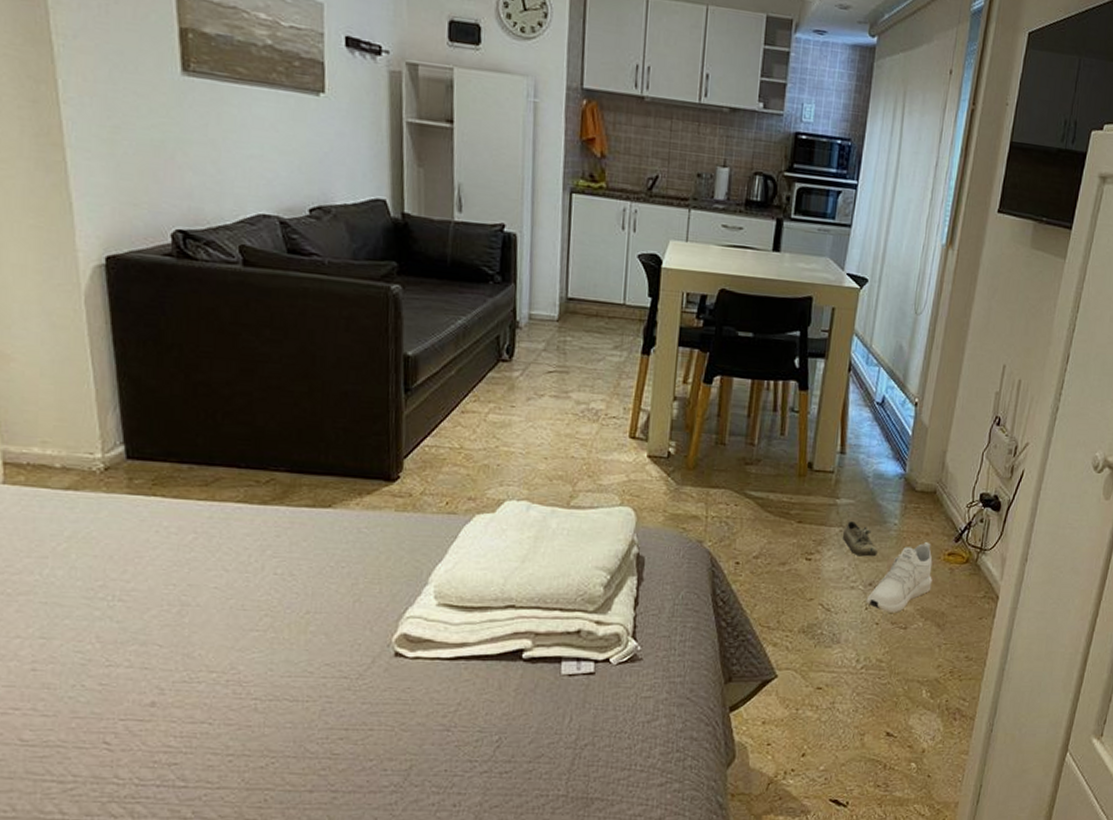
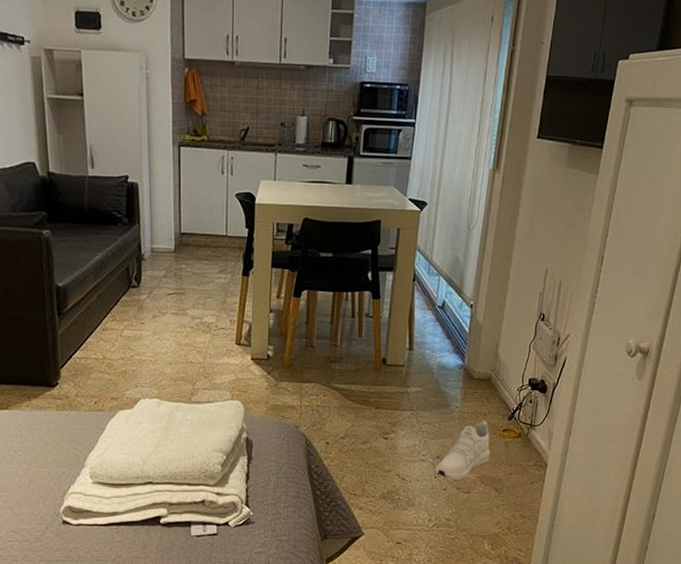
shoe: present [843,520,878,557] -> none [414,405,443,435]

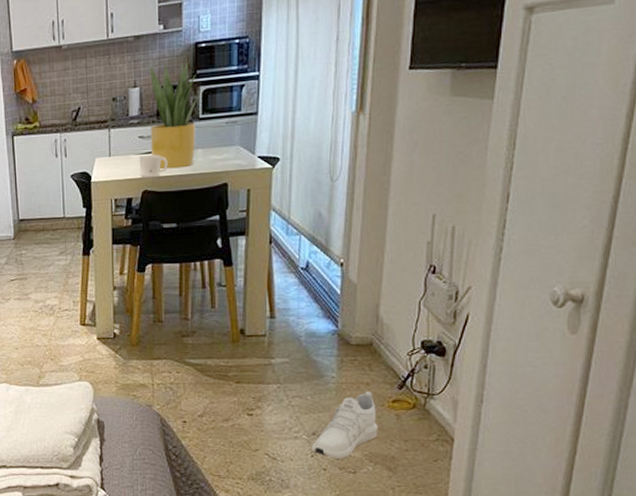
mug: none [302,184,329,207] -> present [139,154,168,179]
planter: none [313,97,365,201] -> present [149,62,203,169]

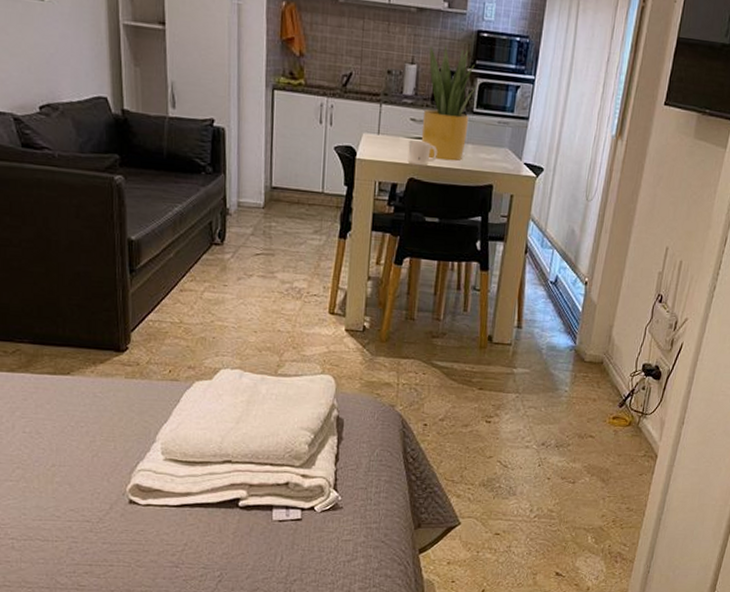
shoe: present [311,392,378,459] -> none [539,407,599,469]

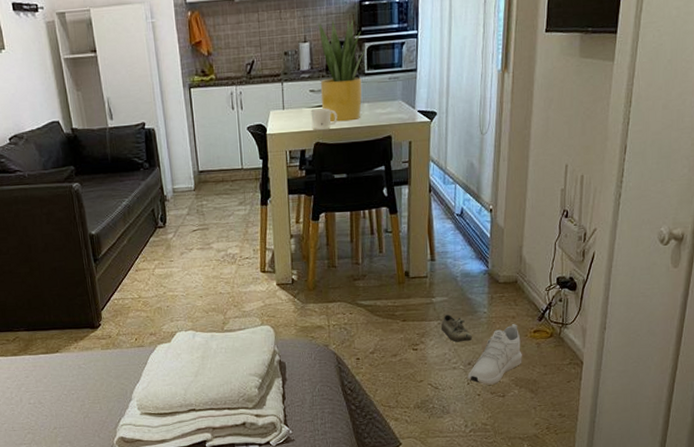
shoe: none [519,387,550,420] -> present [441,314,472,342]
shoe: none [539,407,599,469] -> present [467,324,522,385]

